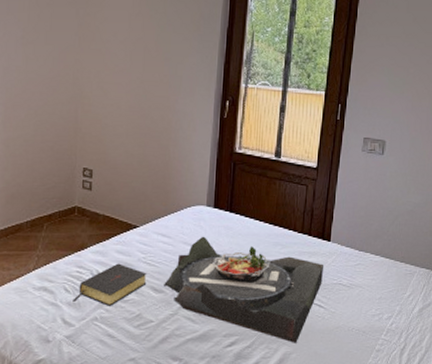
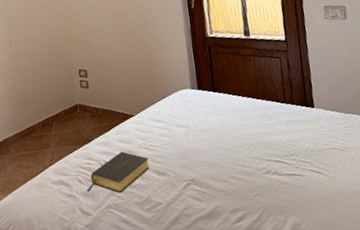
serving tray: present [164,236,325,343] -> none [165,117,316,213]

